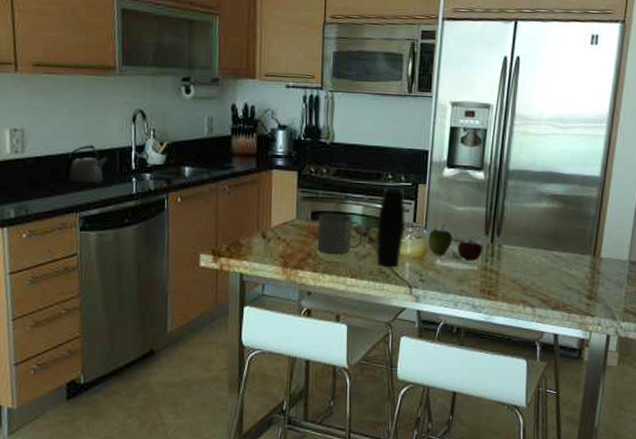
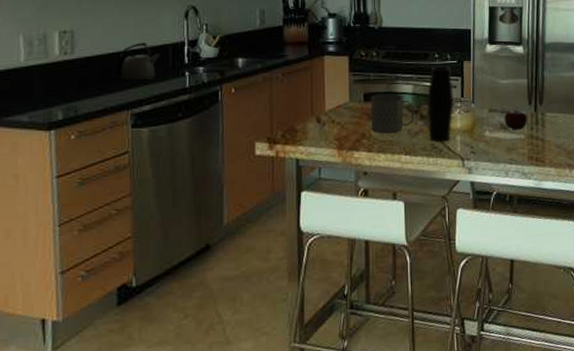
fruit: present [428,223,453,256] -> none [476,97,500,128]

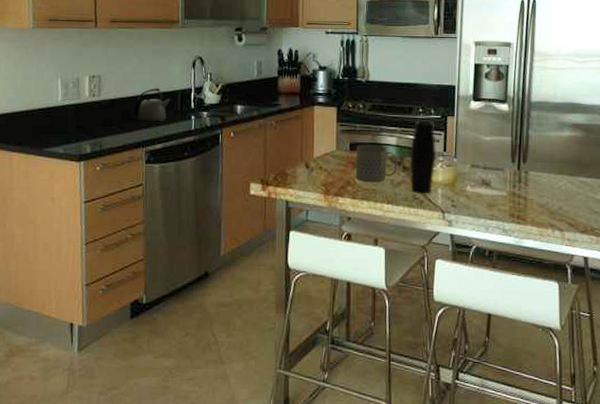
fruit: present [504,107,528,130] -> none [486,164,511,187]

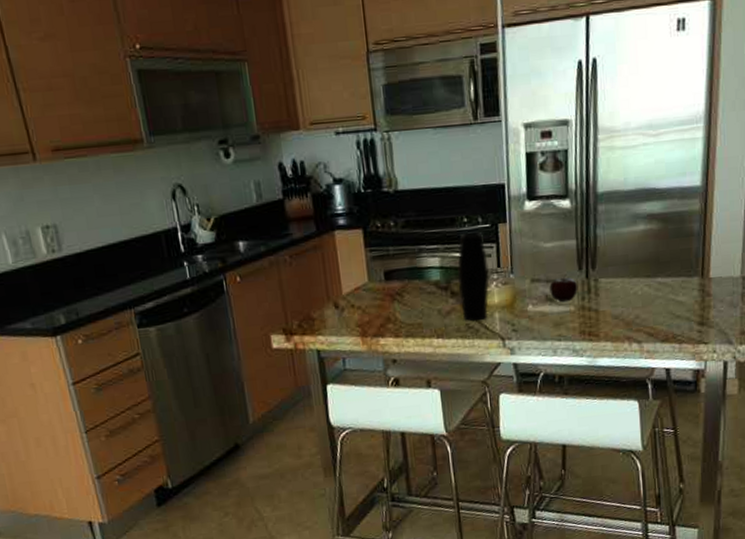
kettle: present [135,88,172,122] -> none [109,231,155,278]
mug: present [356,144,397,183] -> none [392,270,444,316]
fruit: none [486,164,511,187] -> present [549,274,579,302]

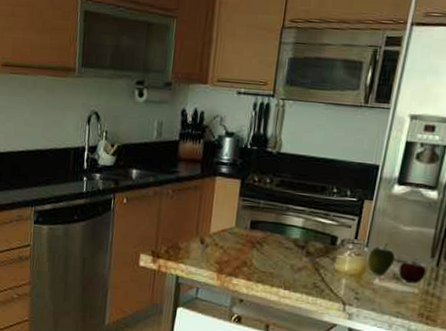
vase: present [456,232,490,322] -> none [312,201,349,282]
fruit: none [516,264,544,301] -> present [367,242,396,276]

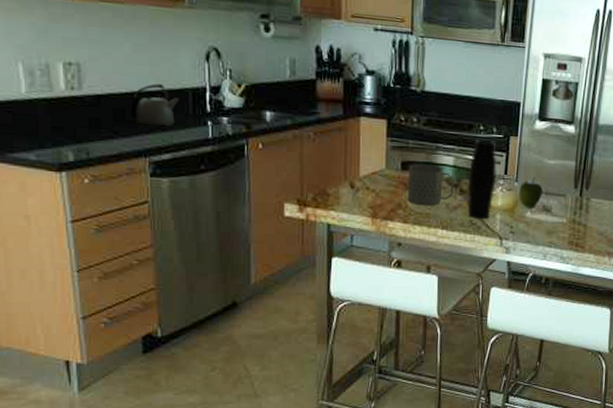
kettle: none [25,143,64,181] -> present [131,83,181,127]
mug: none [253,224,302,266] -> present [407,164,454,206]
vase: none [312,201,349,282] -> present [467,139,498,219]
fruit: present [398,258,427,284] -> none [547,190,572,213]

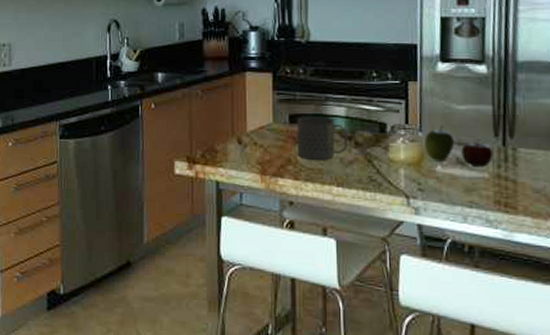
kettle: present [131,83,181,127] -> none [47,56,86,93]
vase: present [467,139,498,219] -> none [362,86,397,175]
fruit: none [547,190,572,213] -> present [461,139,494,167]

